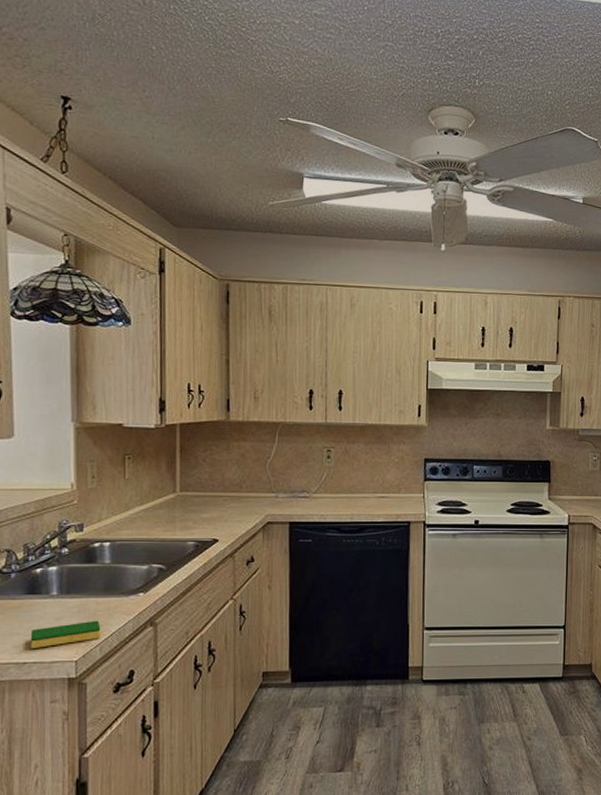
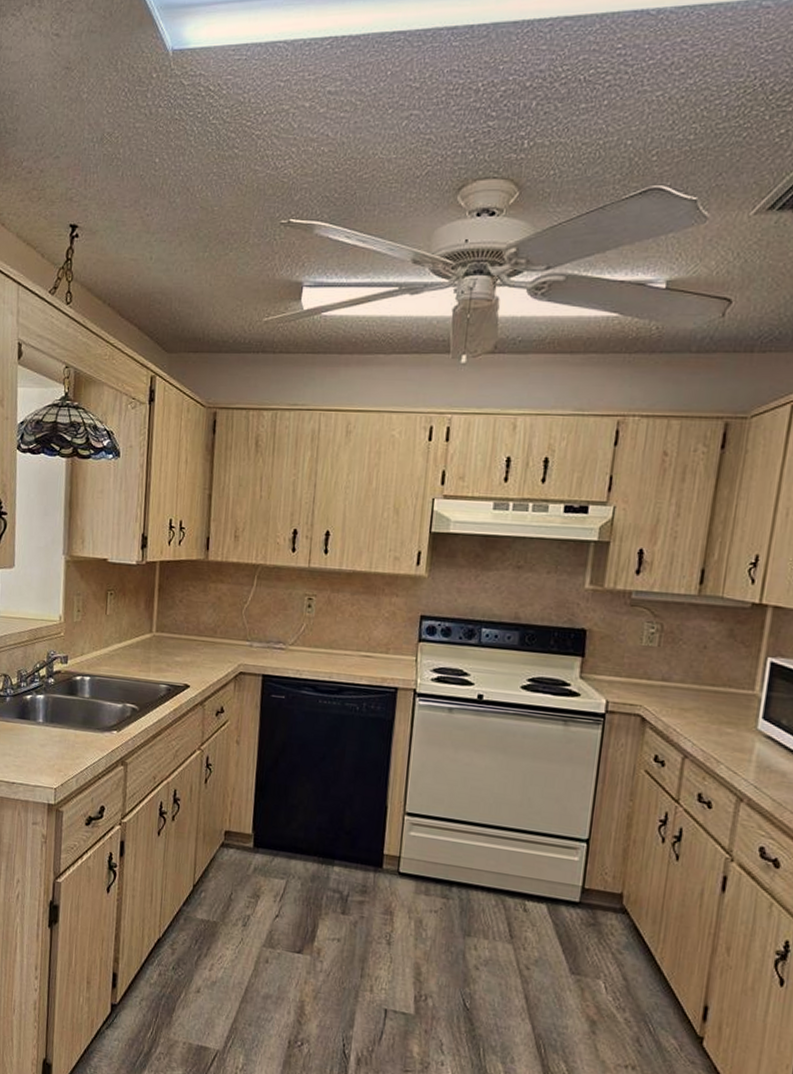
dish sponge: present [30,620,101,648] -> none [18,751,78,771]

